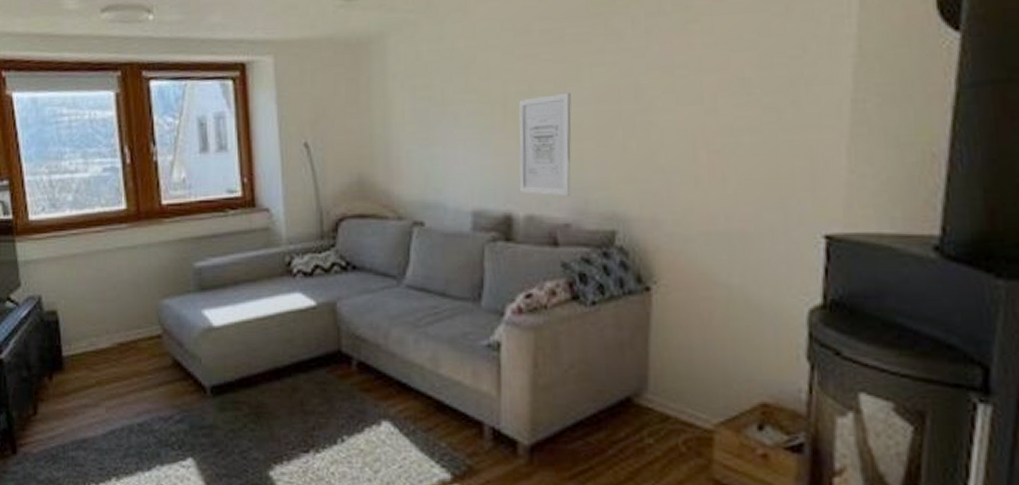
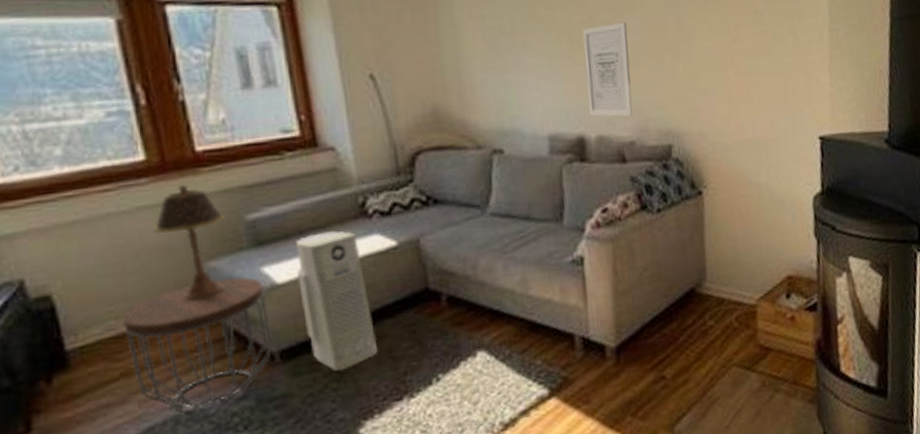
side table: none [100,315,207,424] -> present [121,276,275,411]
table lamp: none [127,231,178,331] -> present [153,184,225,302]
air purifier: none [229,285,292,414] -> present [295,231,379,372]

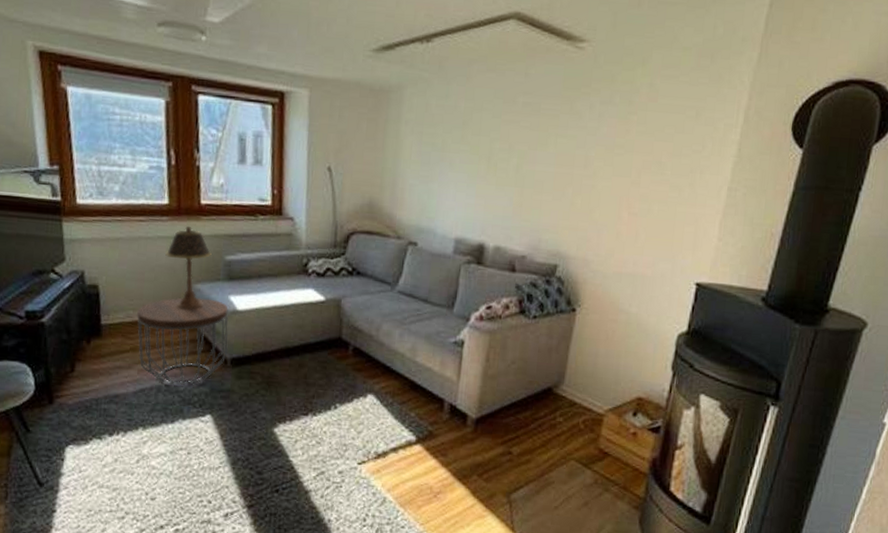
air purifier: present [295,231,379,372] -> none [251,279,298,383]
wall art: present [582,22,633,117] -> none [492,154,539,236]

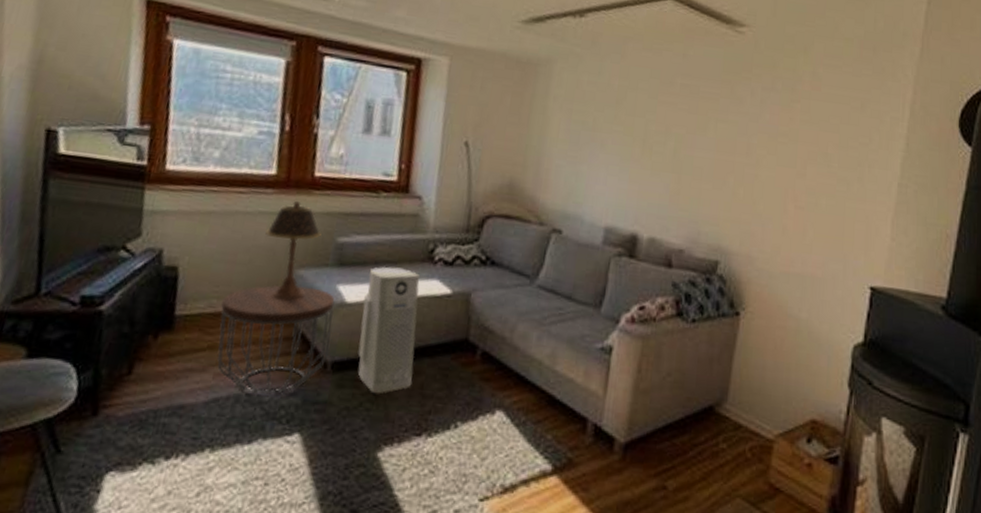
air purifier: none [251,279,298,383] -> present [357,266,420,394]

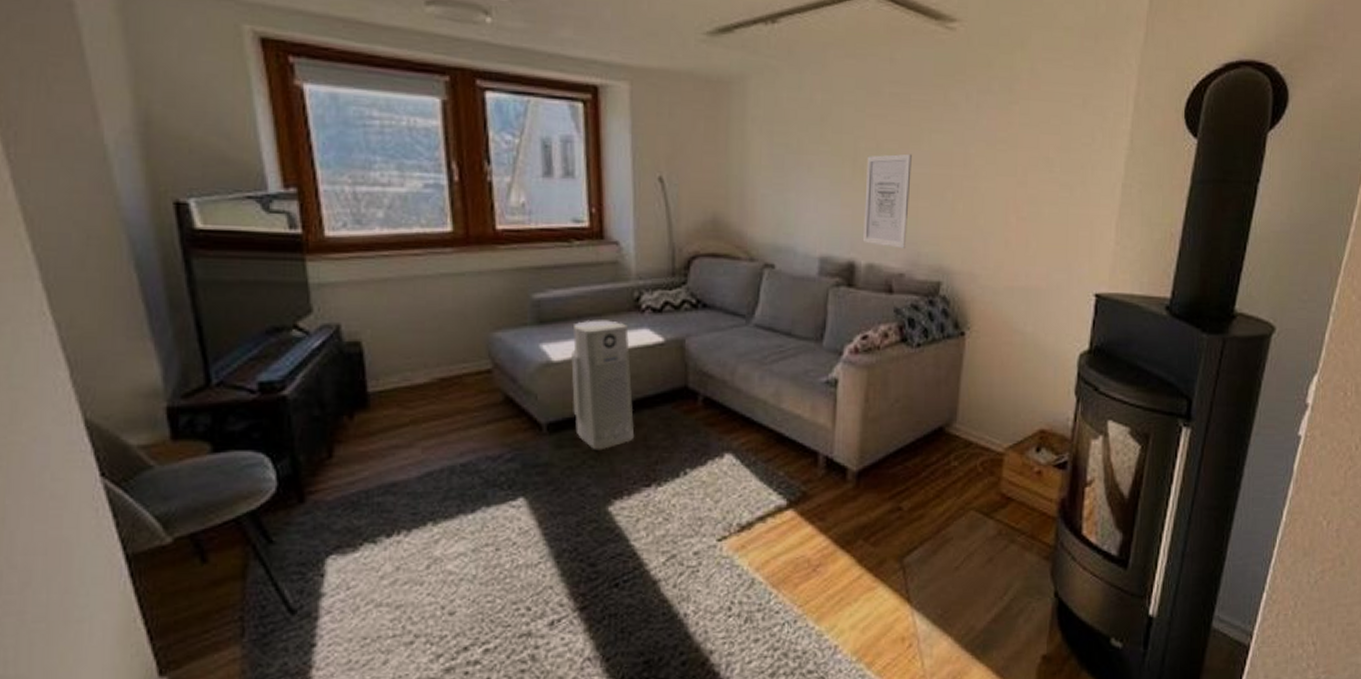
side table: present [216,284,335,395] -> none [415,349,543,464]
table lamp: present [265,200,322,301] -> none [452,258,514,366]
wall art: none [646,138,698,227] -> present [862,153,912,249]

